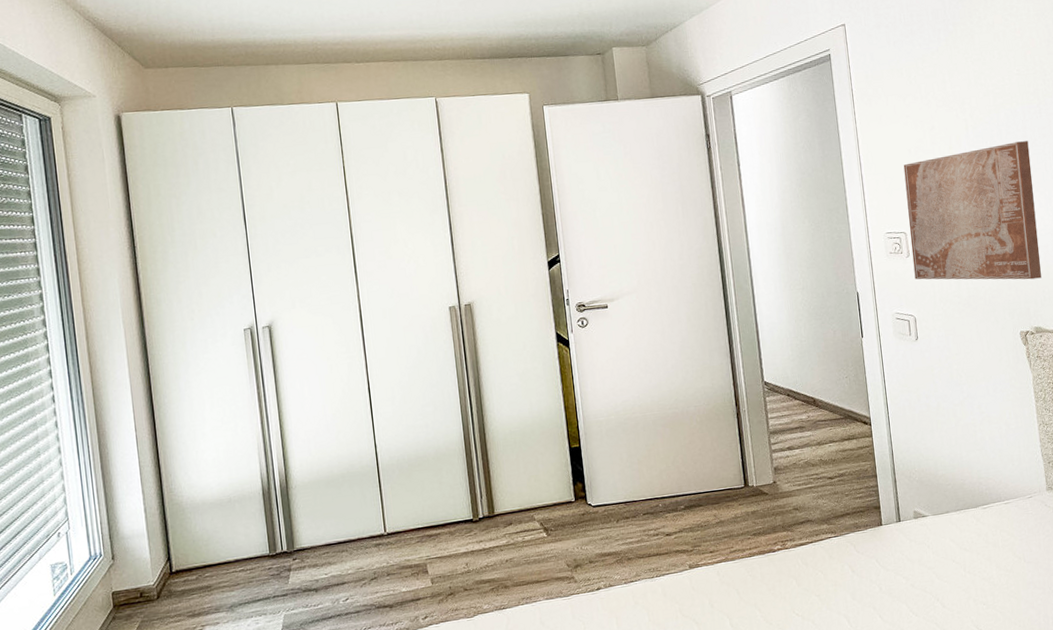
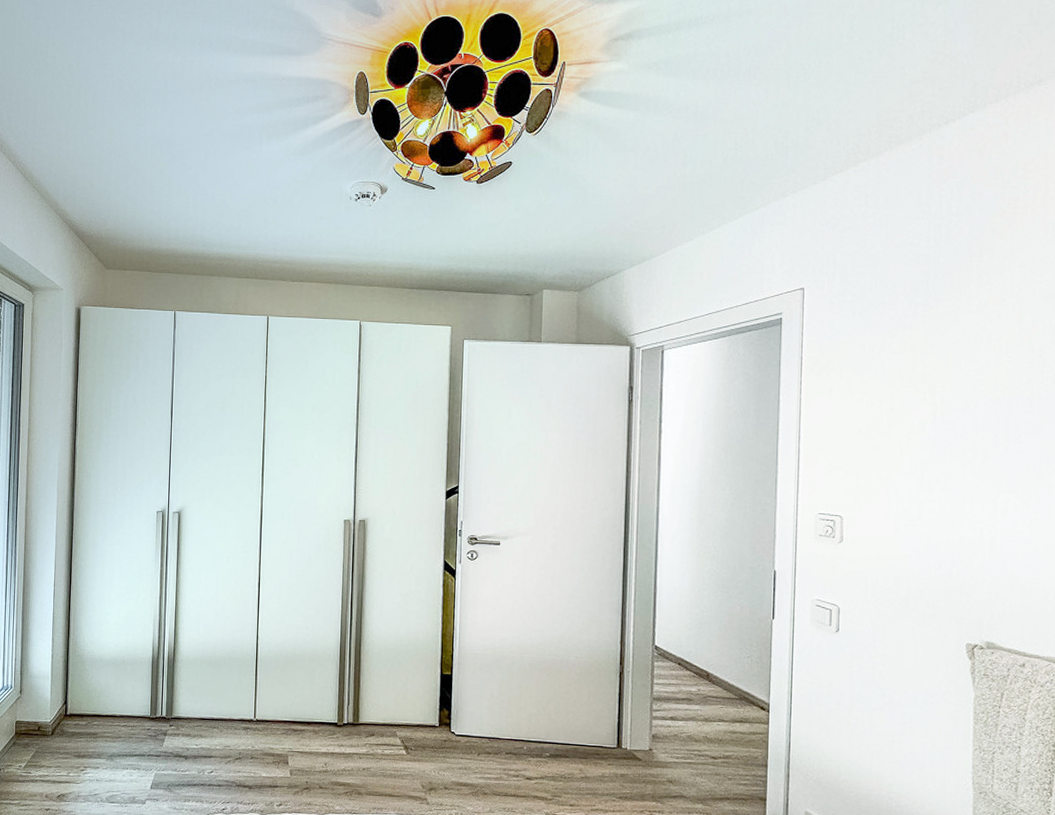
wall art: present [903,141,1042,280] -> none [845,435,1010,590]

